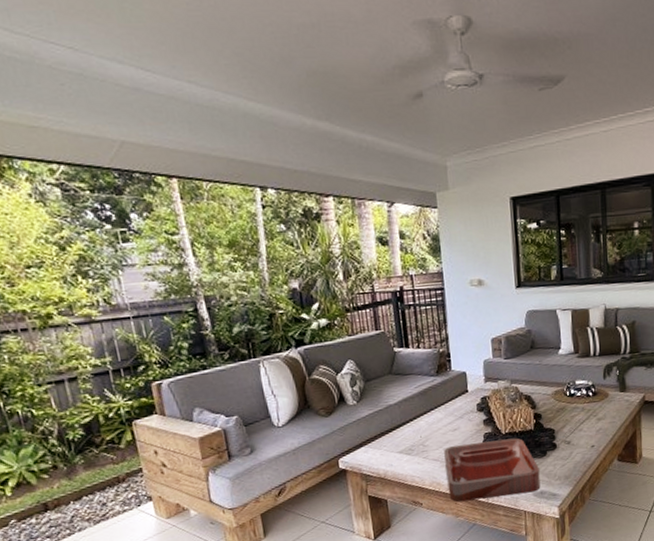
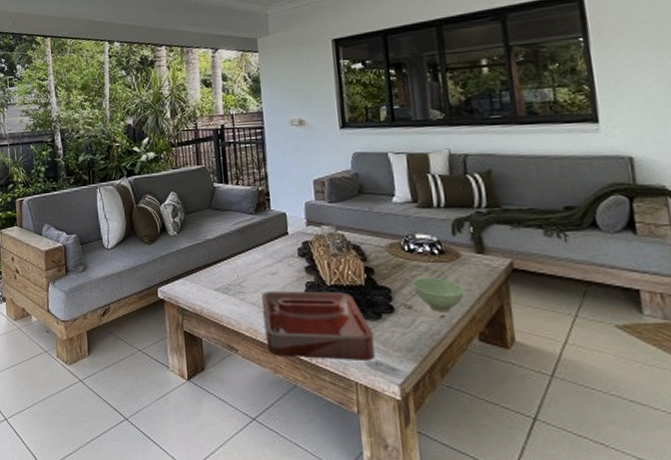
bowl: none [572,415,610,444] -> present [412,277,465,313]

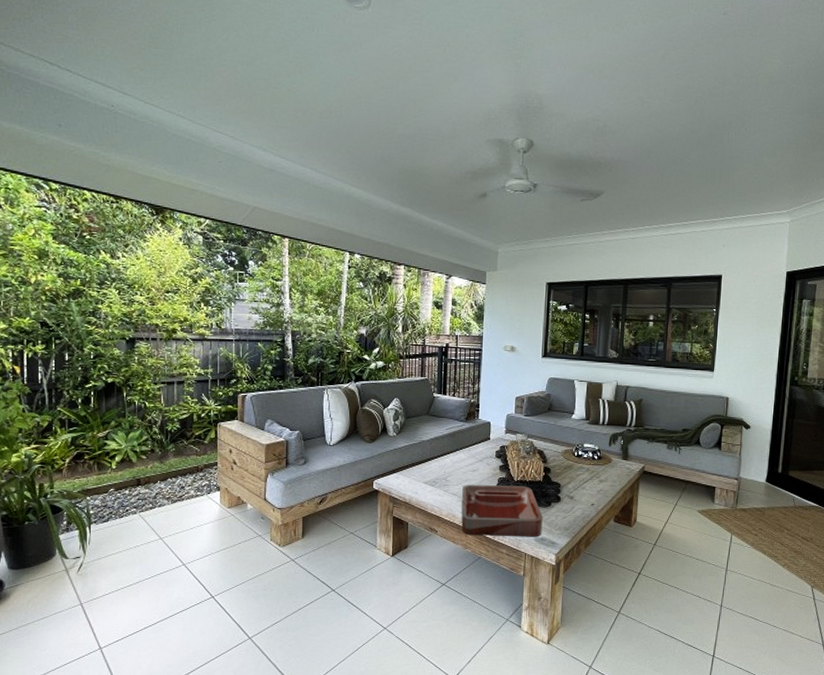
bowl: present [412,277,465,313] -> none [576,475,610,502]

